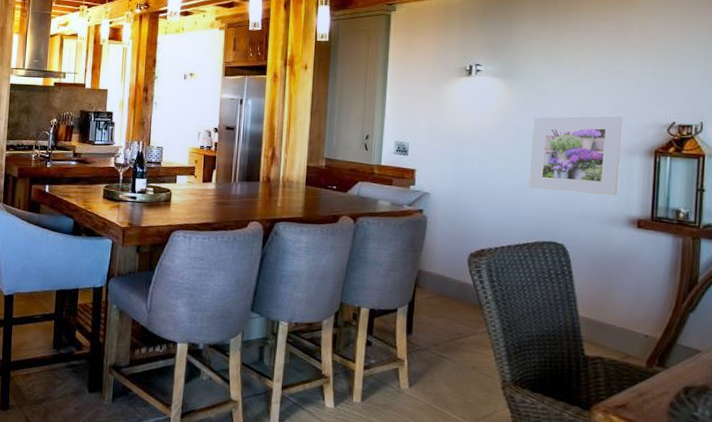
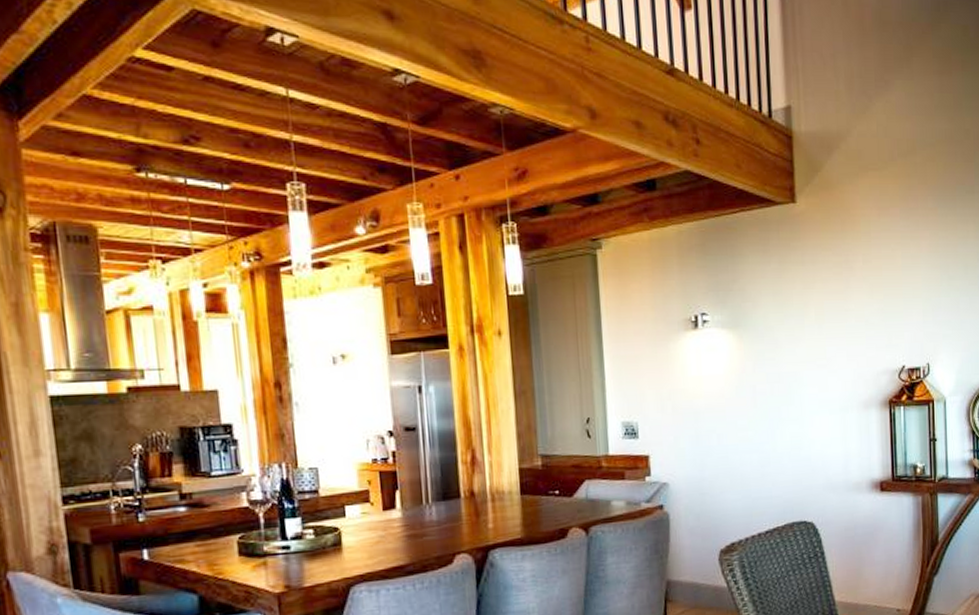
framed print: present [528,115,623,196] -> none [769,364,859,461]

